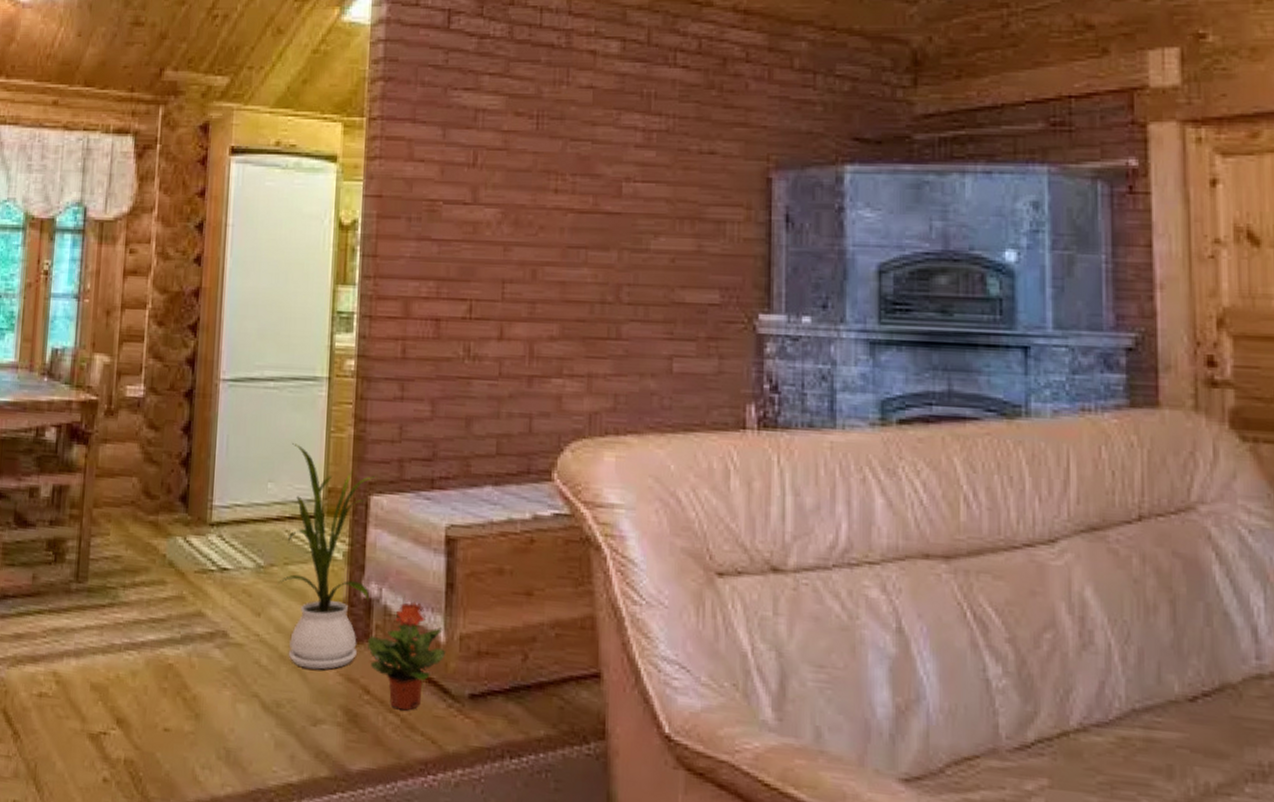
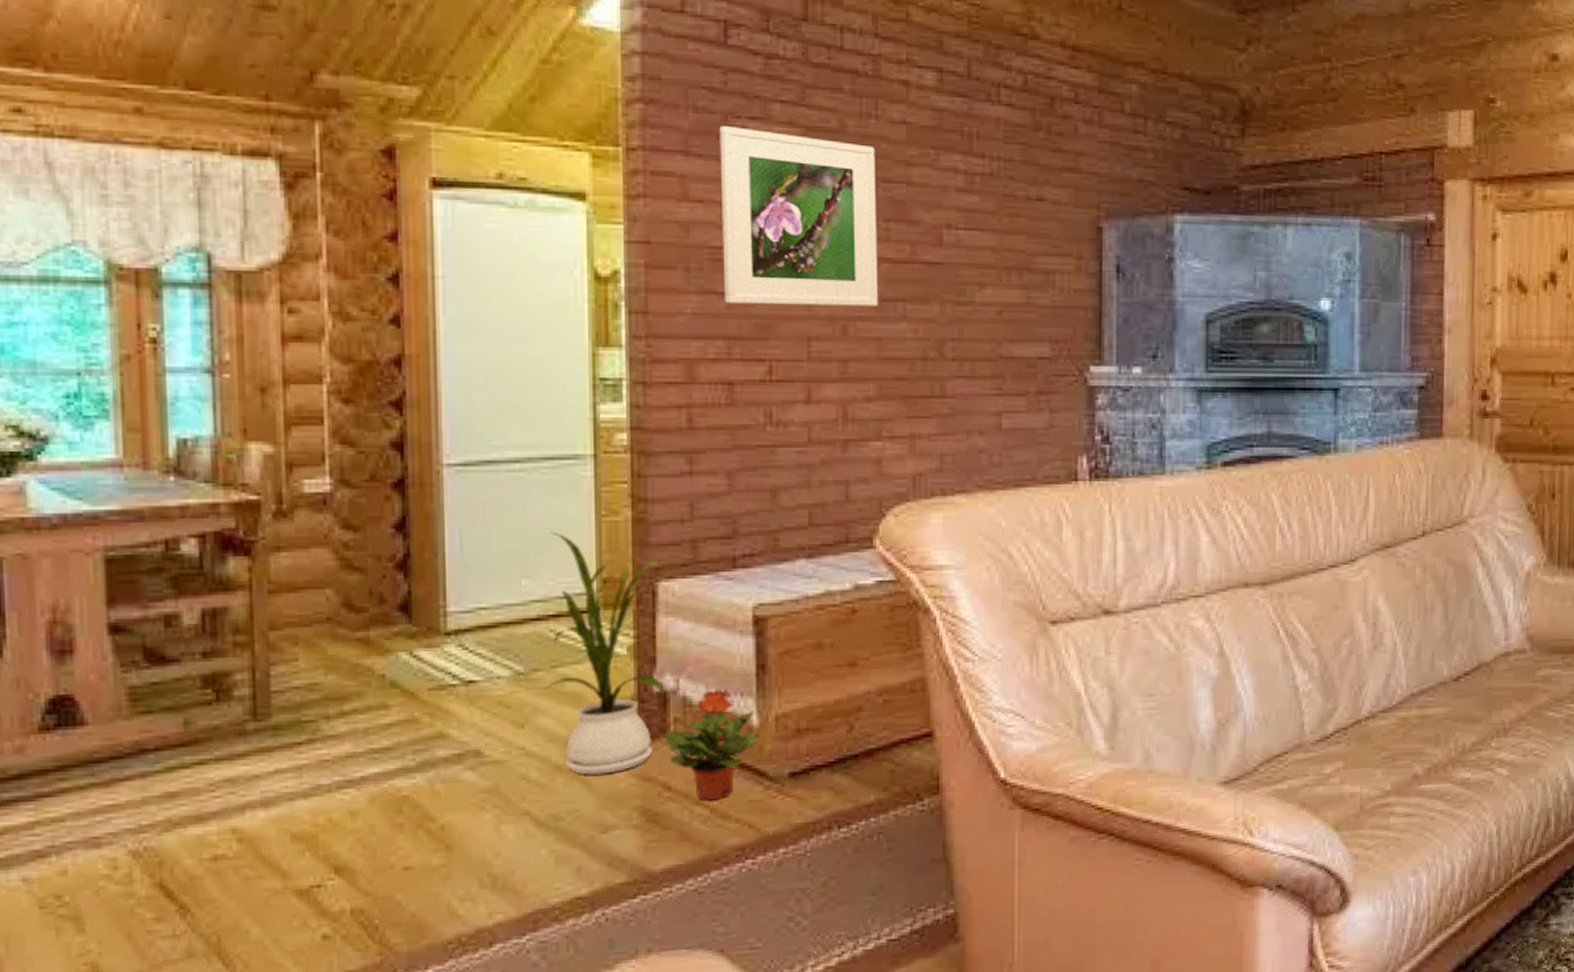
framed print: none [437,97,566,253] -> present [719,126,879,307]

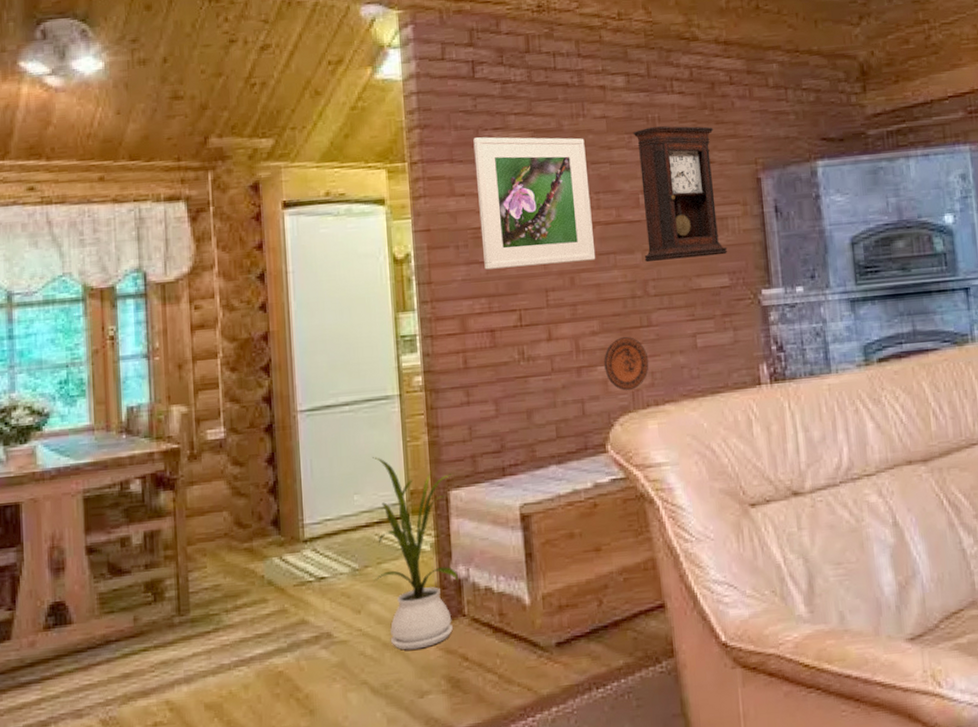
potted plant: present [664,688,761,801] -> none [461,574,532,668]
decorative plate: none [879,407,938,475] -> present [604,336,649,391]
pendulum clock: none [941,143,1052,318] -> present [633,125,728,263]

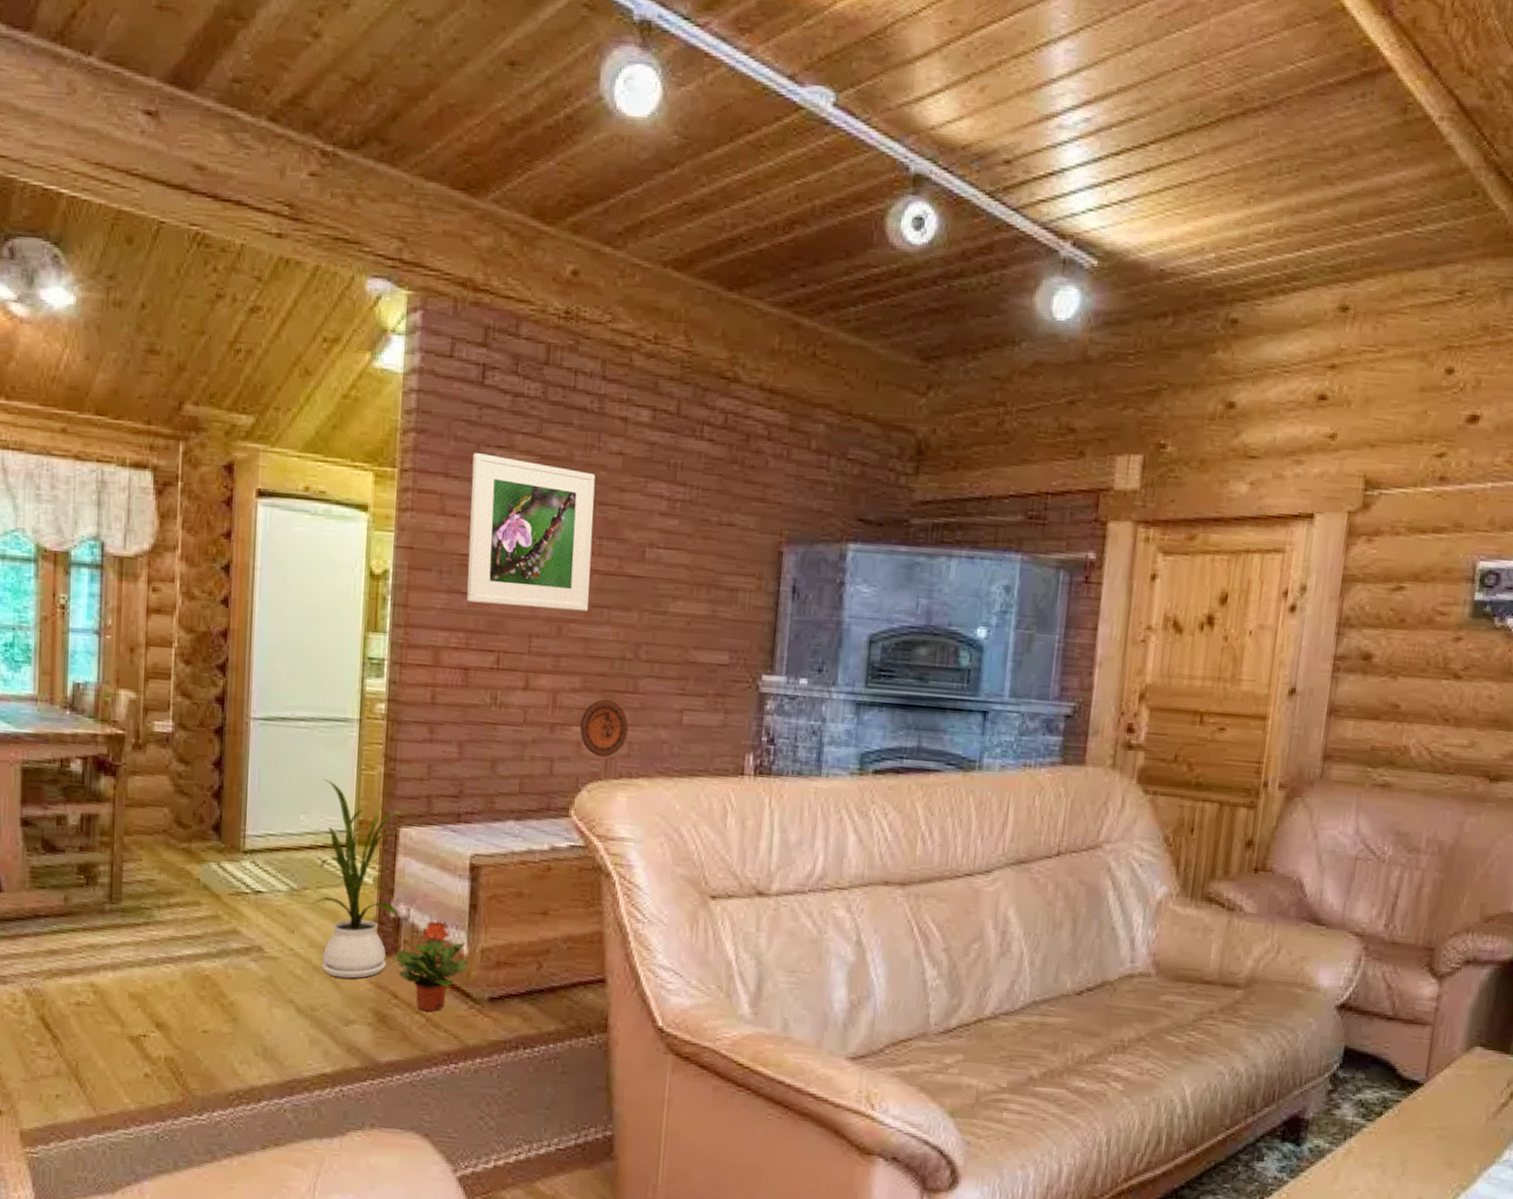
potted plant: none [461,574,532,668] -> present [395,920,469,1012]
pendulum clock: present [633,125,728,263] -> none [641,473,741,630]

